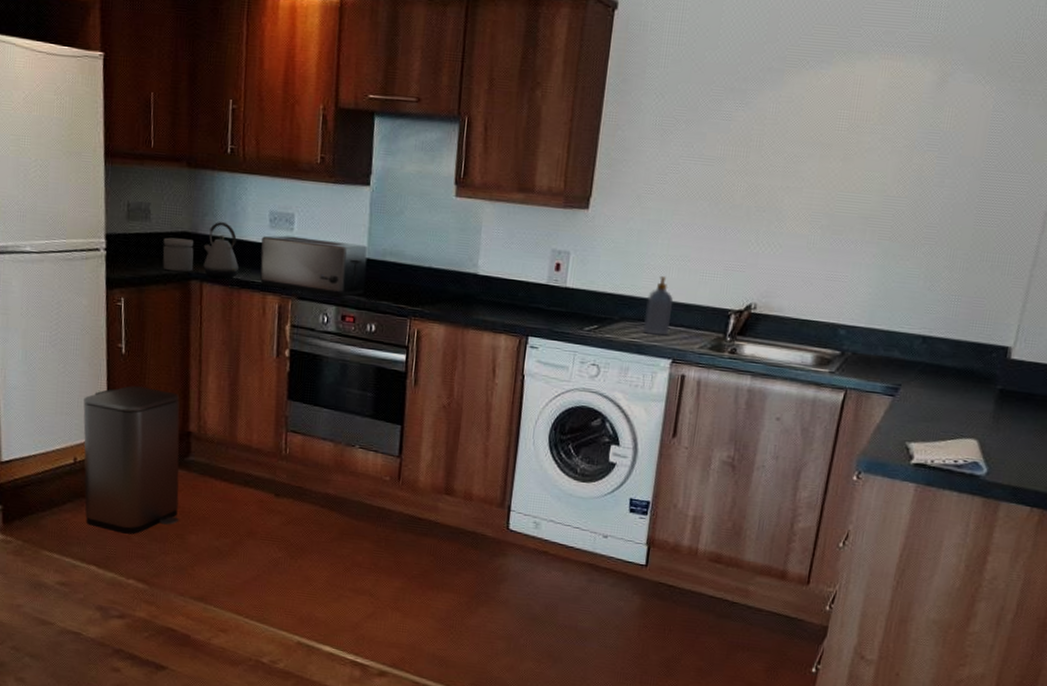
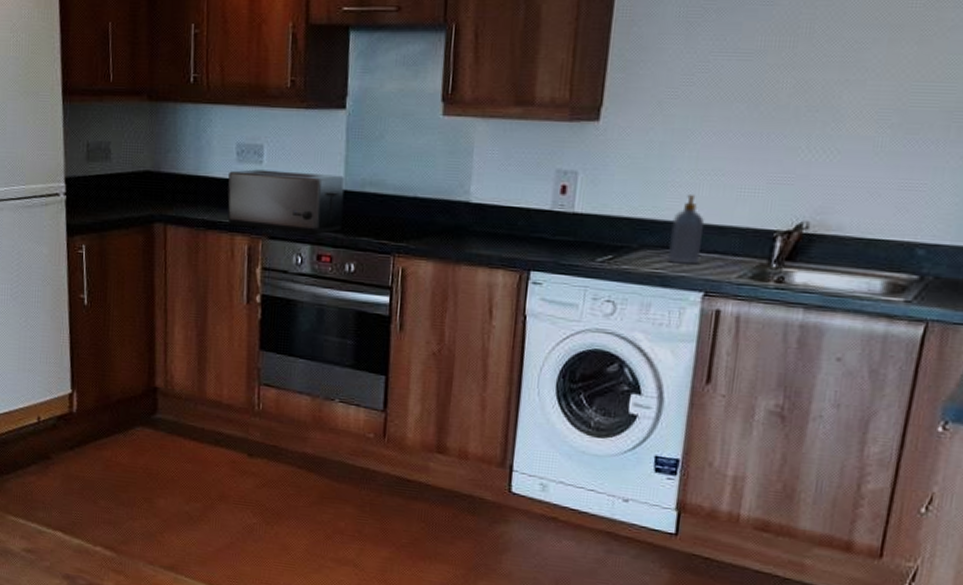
pedal bin: present [83,385,180,534] -> none [46,339,147,498]
jar: present [162,237,194,273] -> none [124,178,157,215]
kettle: present [203,222,239,279] -> none [167,158,204,220]

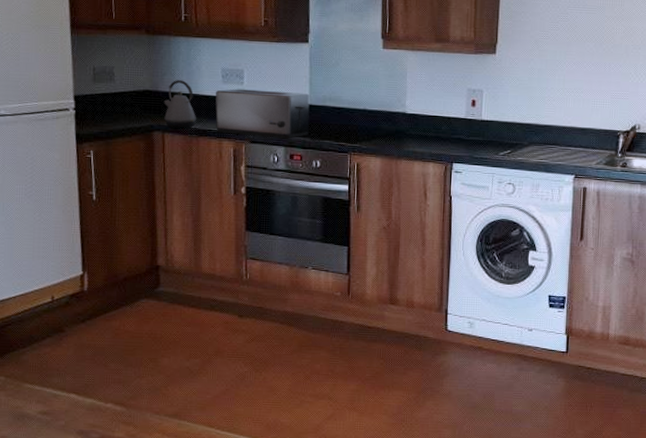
kettle: none [167,158,204,220] -> present [164,80,196,129]
soap bottle: present [668,193,704,265] -> none [549,105,571,156]

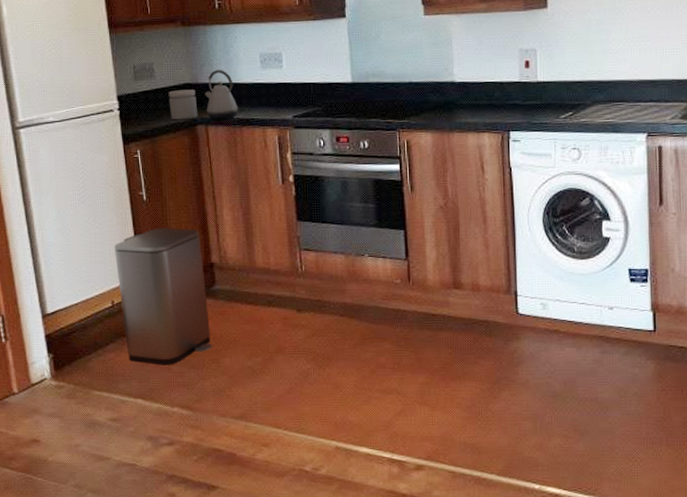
pedal bin: none [59,228,152,362] -> present [114,228,213,365]
jar: none [127,95,156,126] -> present [168,89,198,120]
toaster: present [215,88,310,139] -> none [256,71,355,122]

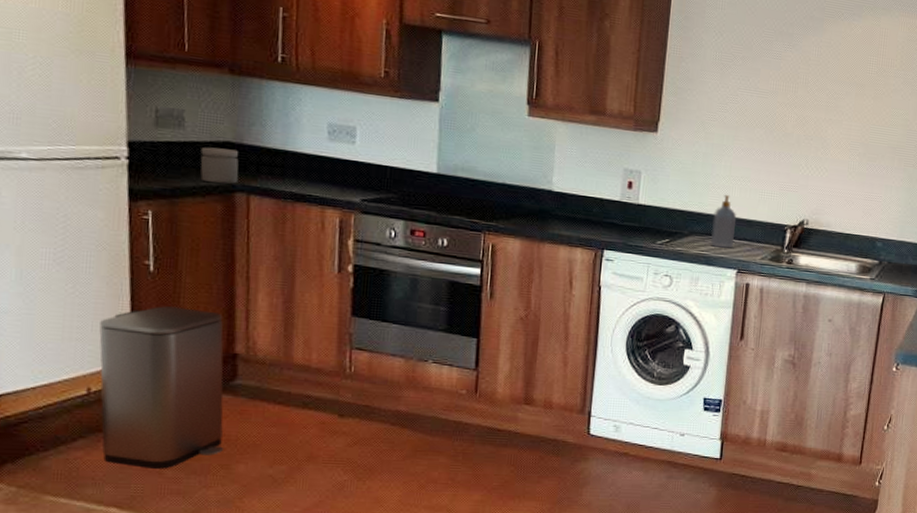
kettle: present [204,70,238,120] -> none [250,132,293,192]
soap bottle: none [613,57,639,113] -> present [711,194,736,249]

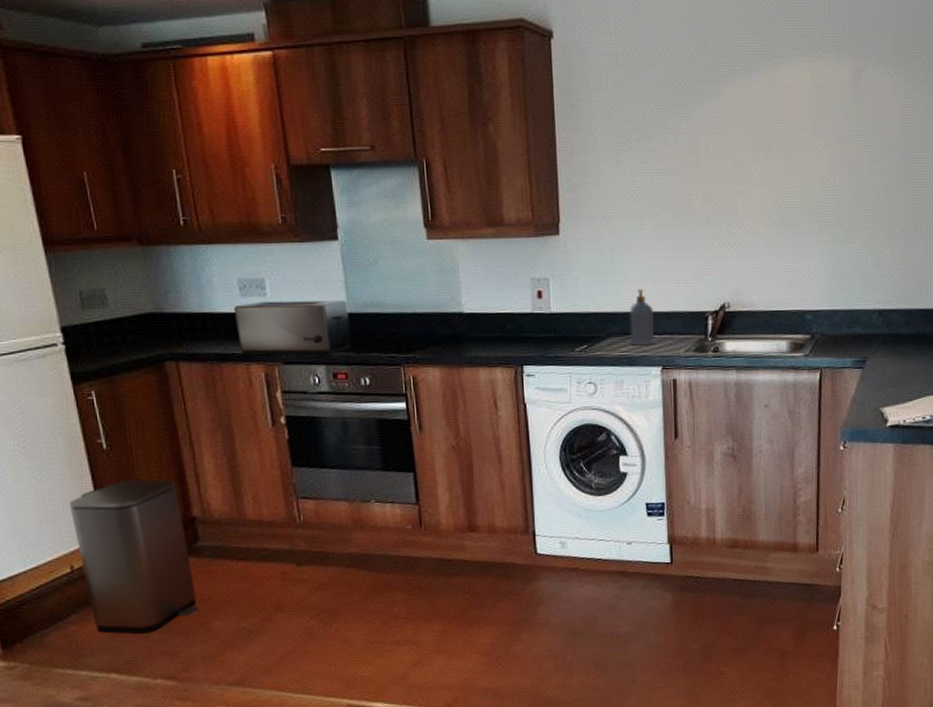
jar: present [200,147,239,185] -> none [126,320,166,356]
toaster: none [317,148,438,212] -> present [234,300,353,357]

